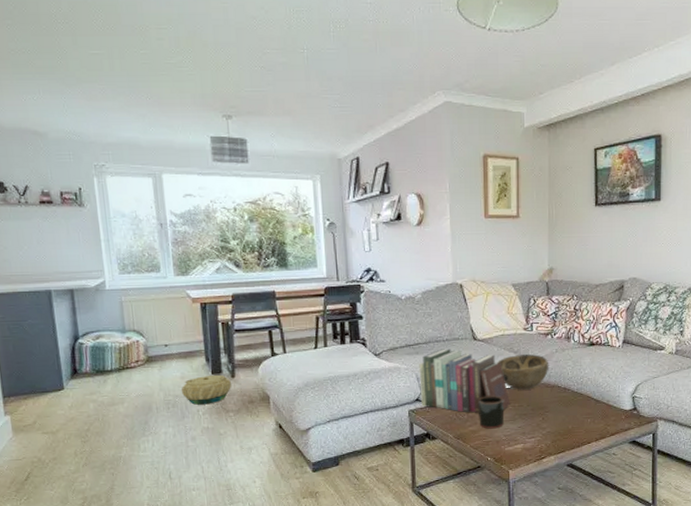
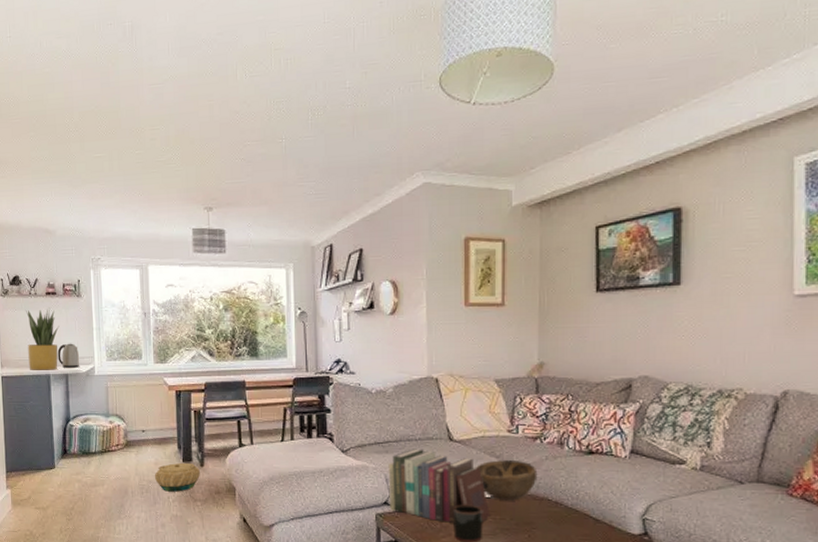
planter: none [15,218,60,286] -> present [26,307,60,370]
kettle: none [58,256,86,283] -> present [57,343,79,368]

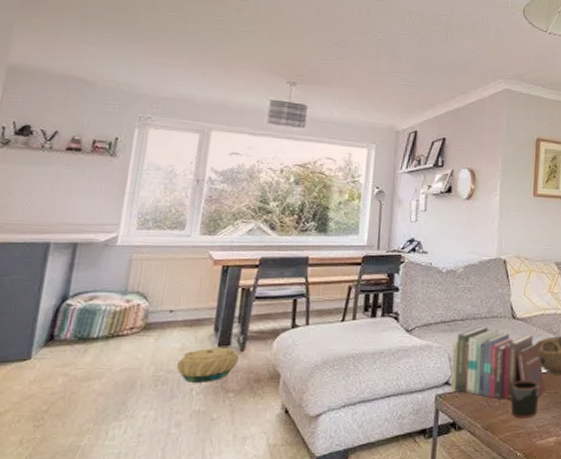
planter: present [26,307,60,370] -> none [19,165,78,238]
kettle: present [57,343,79,368] -> none [66,207,99,236]

